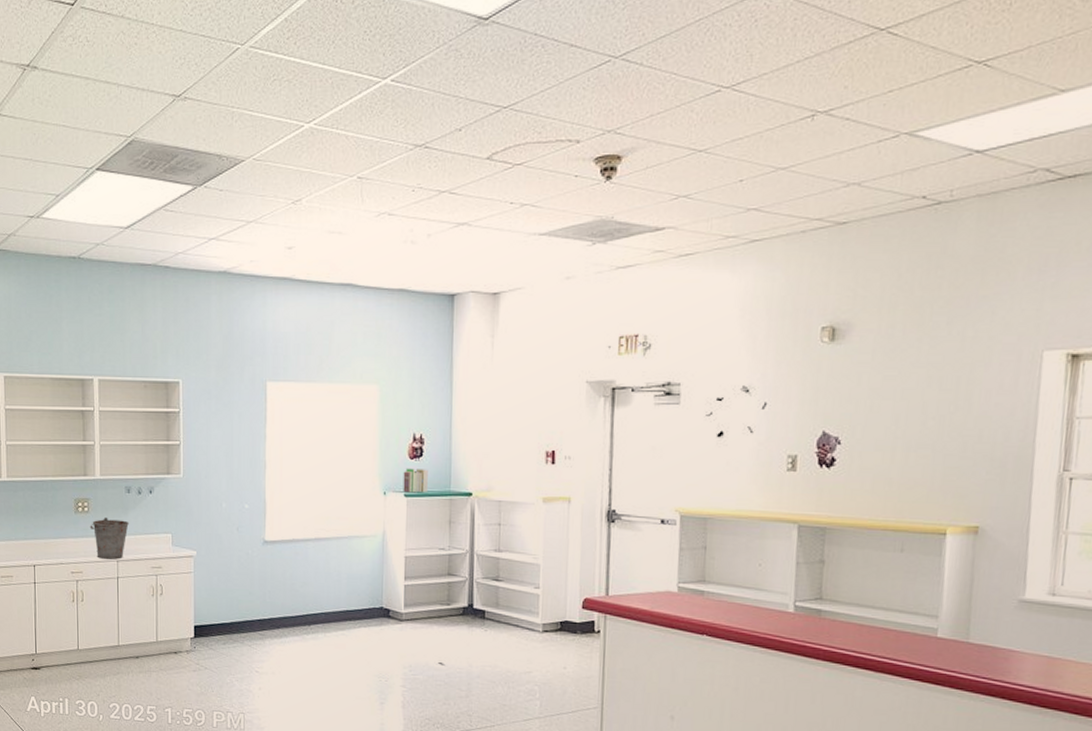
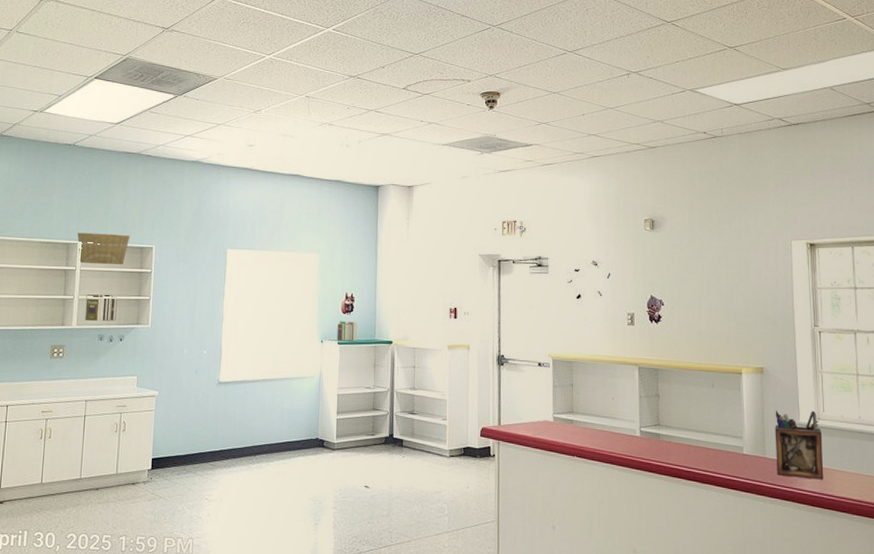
bucket: present [90,516,129,561] -> none [63,361,99,400]
basket: none [92,366,153,404] -> present [77,232,130,265]
books: none [108,439,143,471] -> present [85,294,117,321]
desk organizer: none [982,582,1057,673] -> present [775,410,824,480]

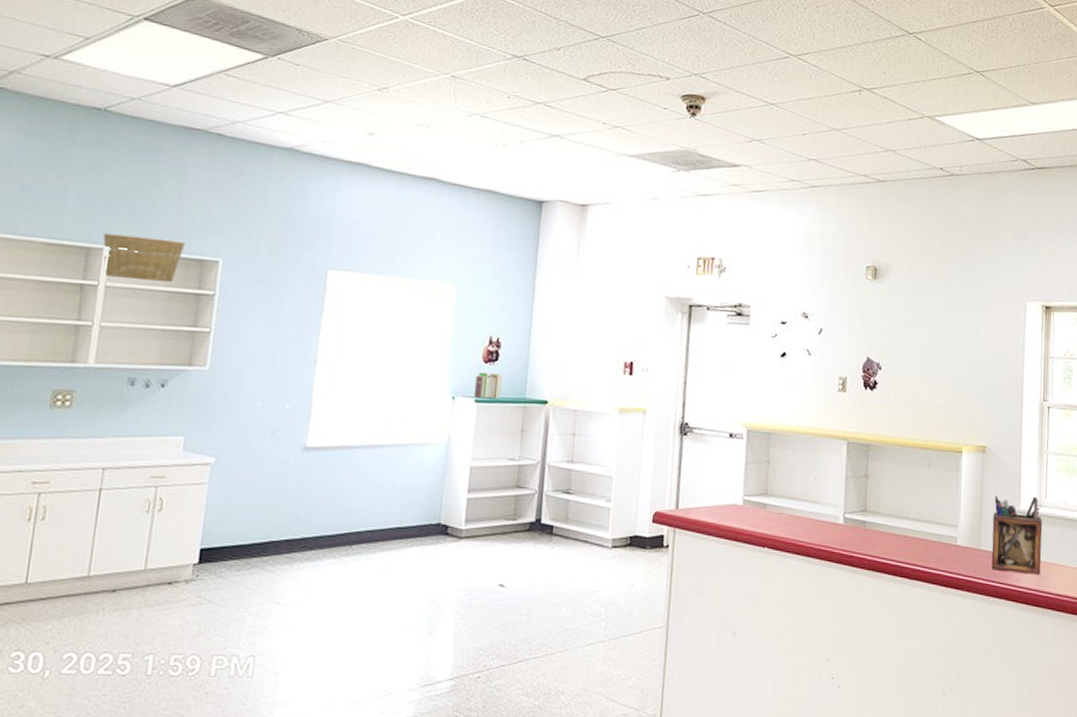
books: present [85,294,117,321] -> none [108,321,161,360]

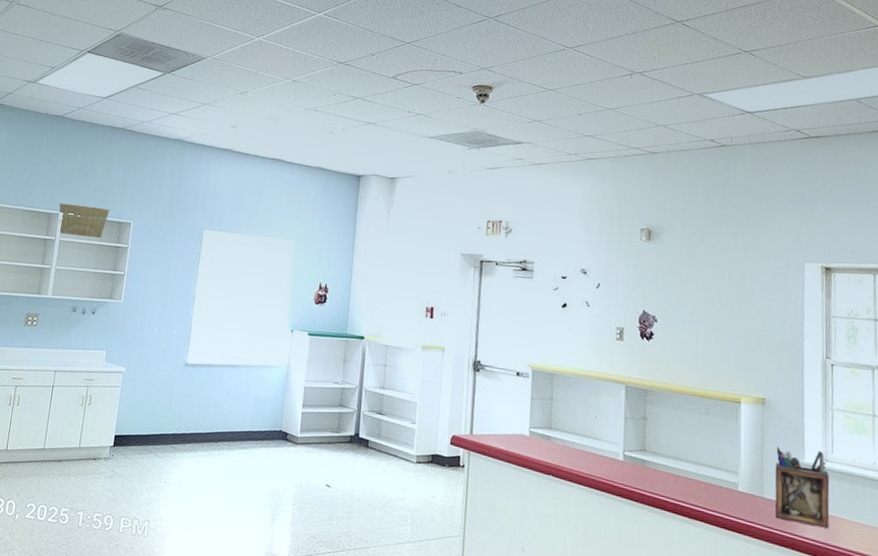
books: present [474,372,503,400] -> none [307,311,330,334]

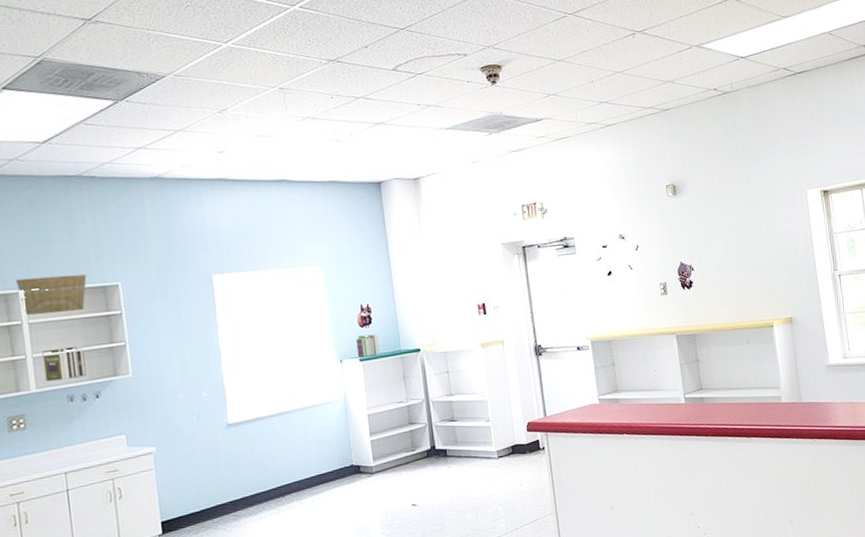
books: none [60,265,93,294] -> present [42,346,87,381]
books: none [307,311,330,334] -> present [356,334,380,358]
desk organizer: present [774,446,830,529] -> none [806,351,855,417]

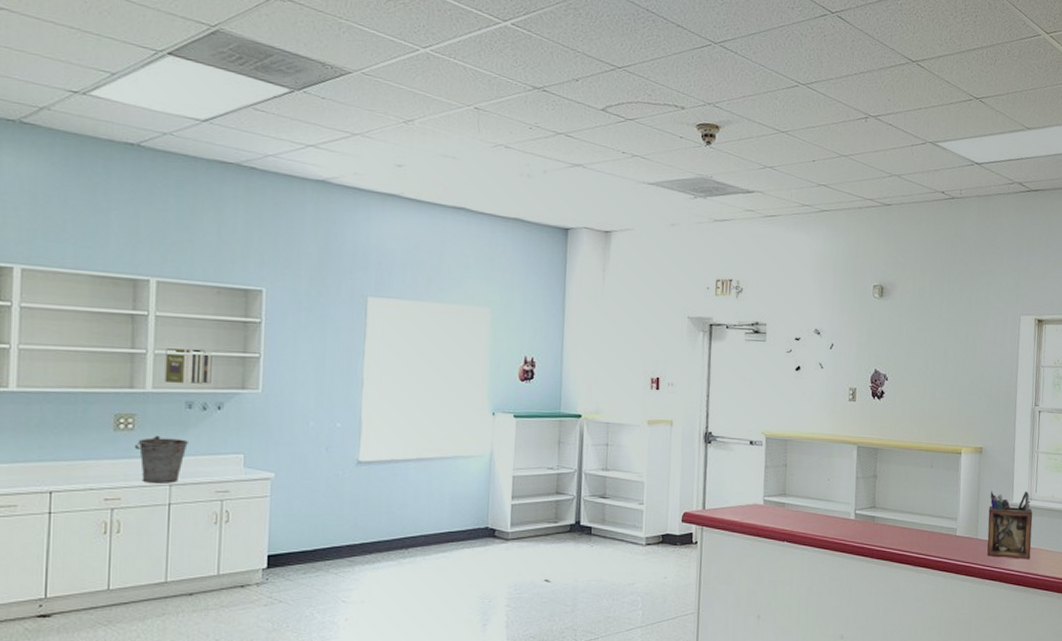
basket: present [16,274,87,315] -> none [149,265,229,311]
bucket: none [28,429,75,475] -> present [134,435,188,485]
books: present [356,334,380,358] -> none [512,390,539,415]
desk organizer: none [806,351,855,417] -> present [987,491,1033,559]

